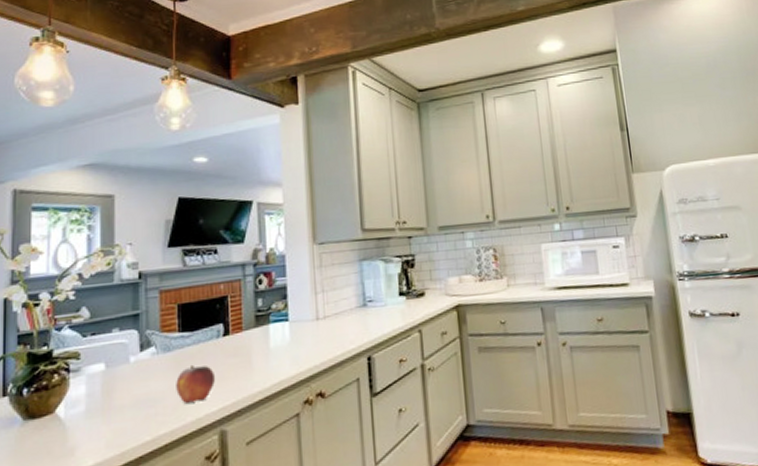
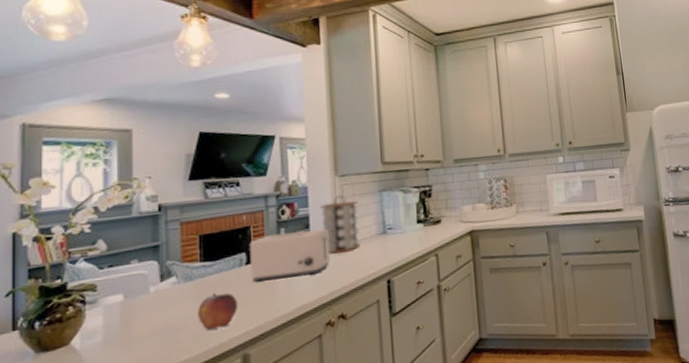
toaster: none [227,299,309,355] -> present [250,228,331,282]
spice rack: none [298,263,340,327] -> present [320,194,361,254]

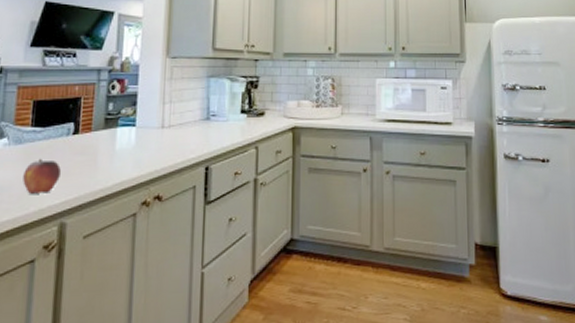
toaster: present [250,228,331,282] -> none [76,107,155,153]
spice rack: present [320,194,361,254] -> none [149,76,186,134]

